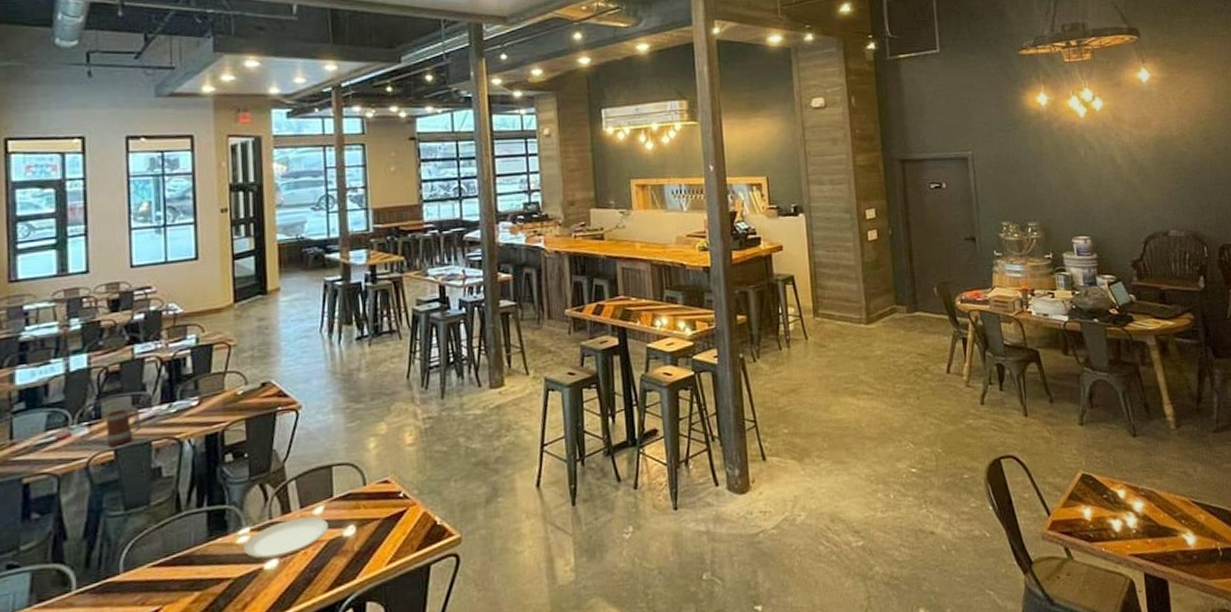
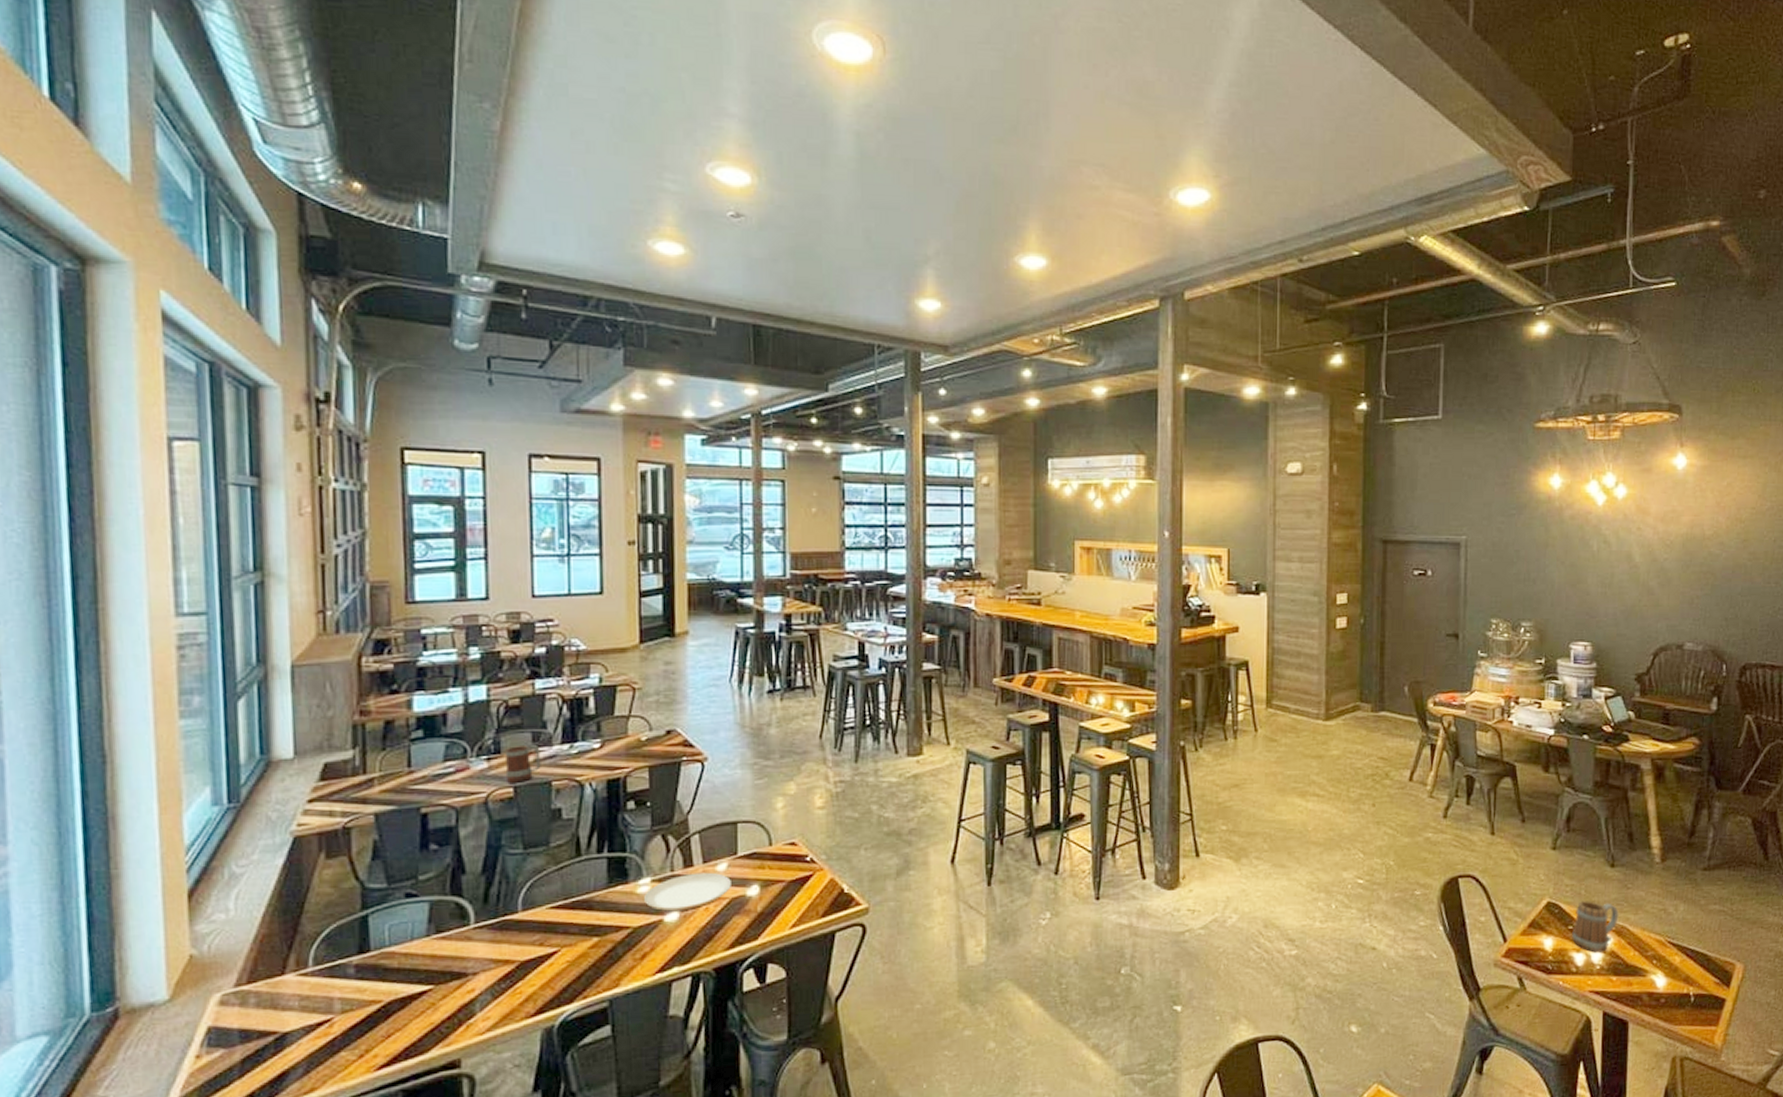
beer mug: none [1107,469,1146,518] -> present [1572,901,1619,953]

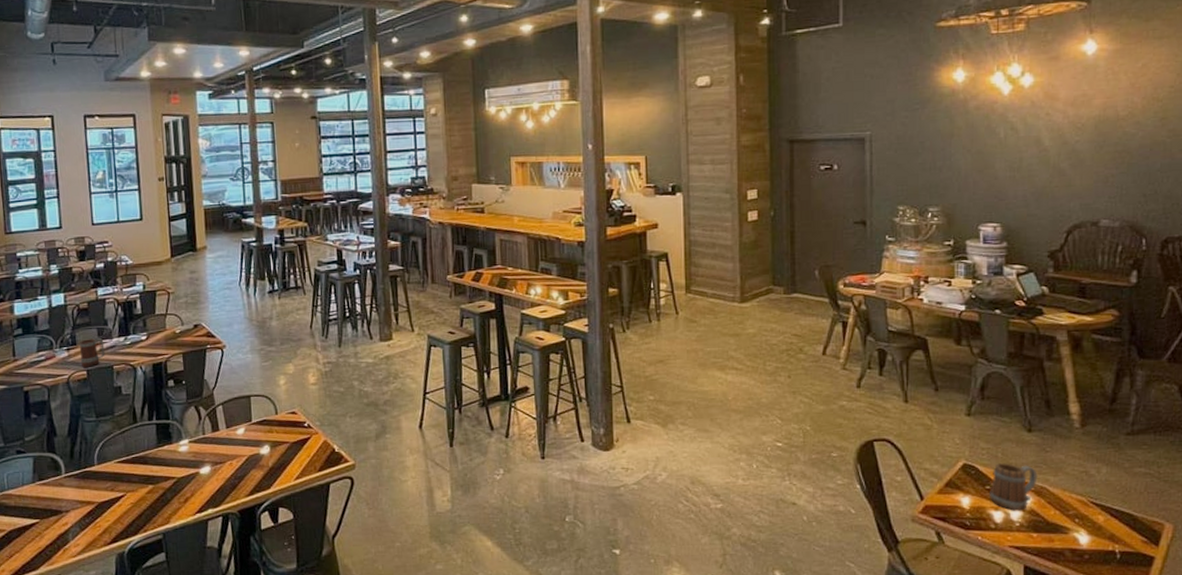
plate: present [644,872,731,912] -> none [184,435,248,466]

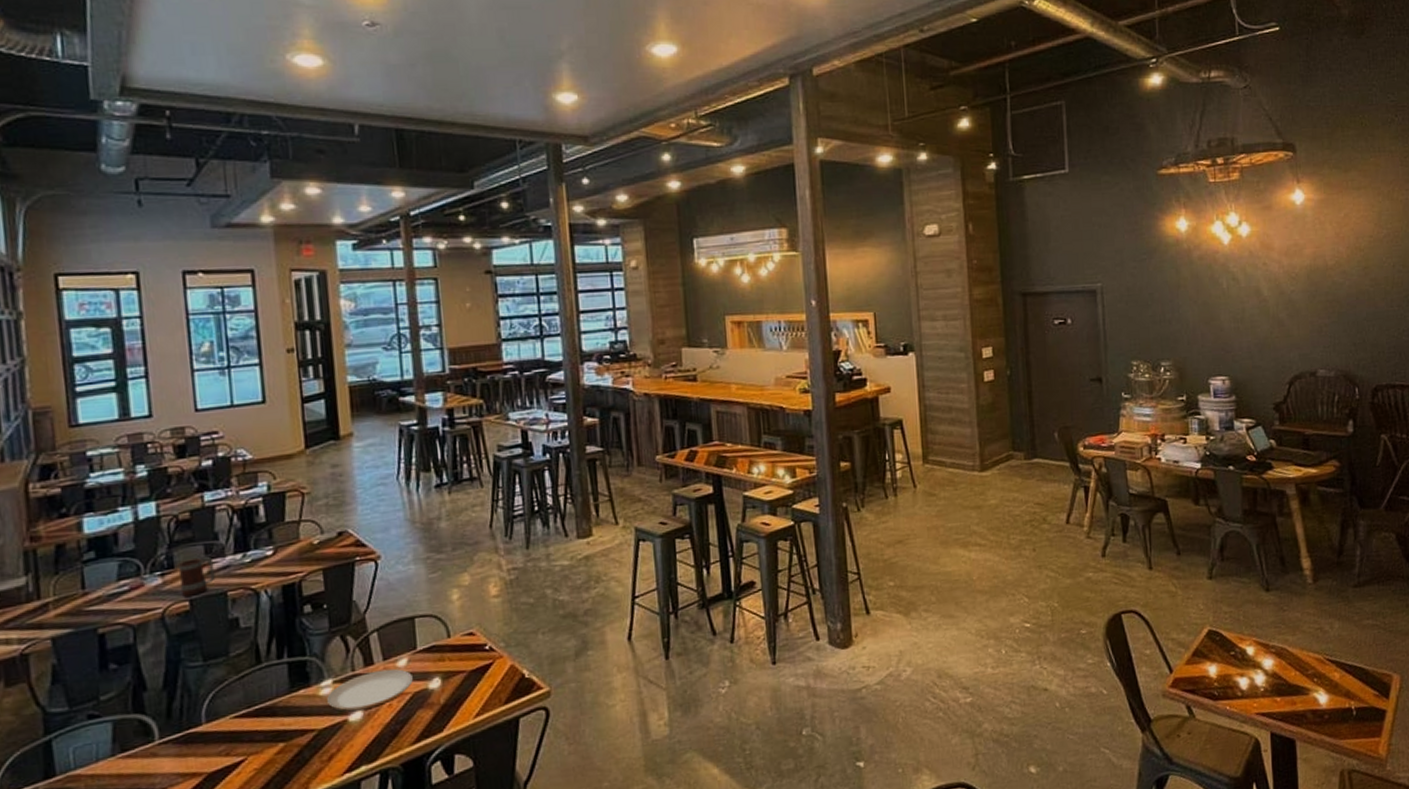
plate: none [184,435,248,466] -> present [327,668,413,711]
beer mug: present [990,463,1038,511] -> none [1234,625,1278,675]

